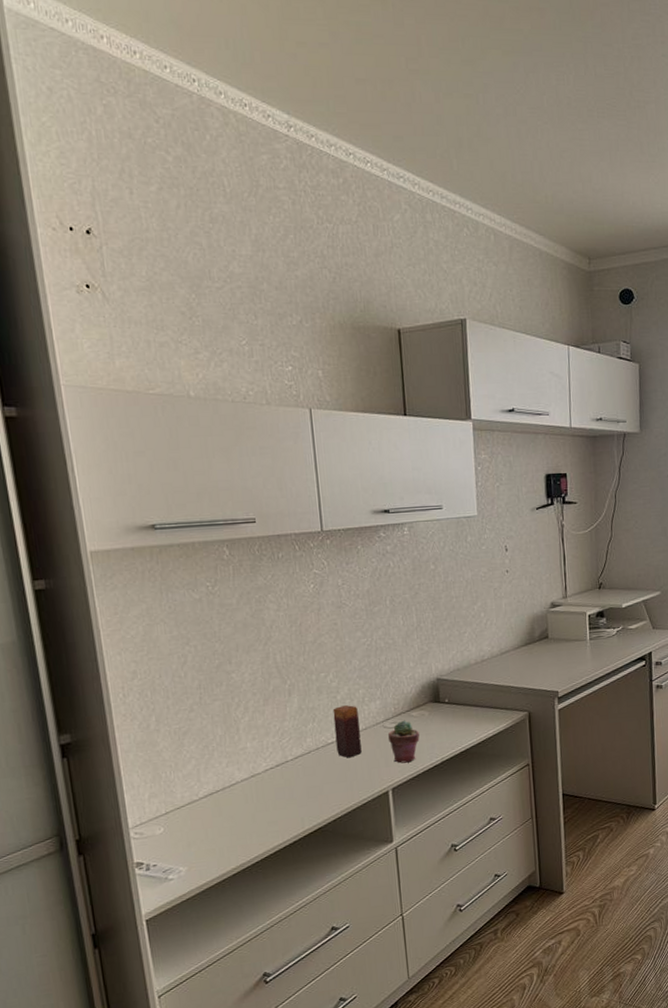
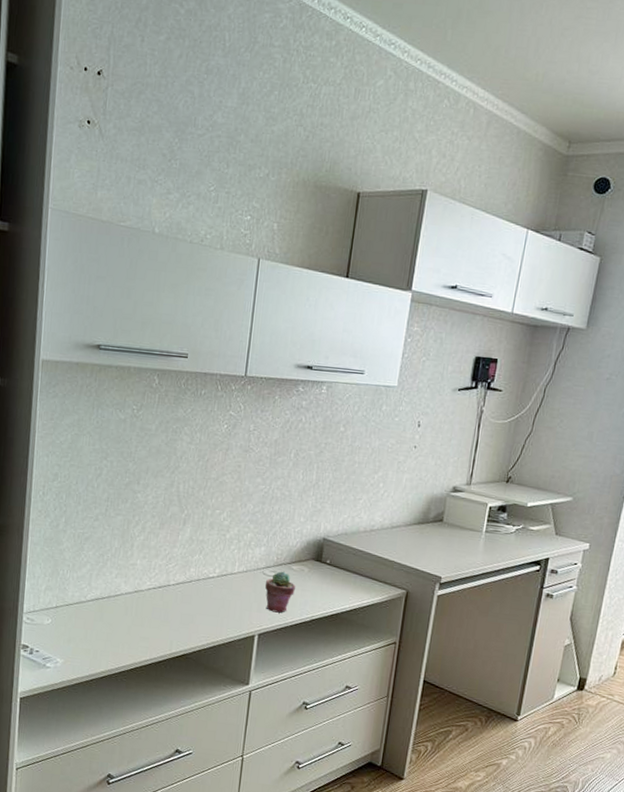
candle: present [332,705,362,758] -> none [215,544,243,596]

